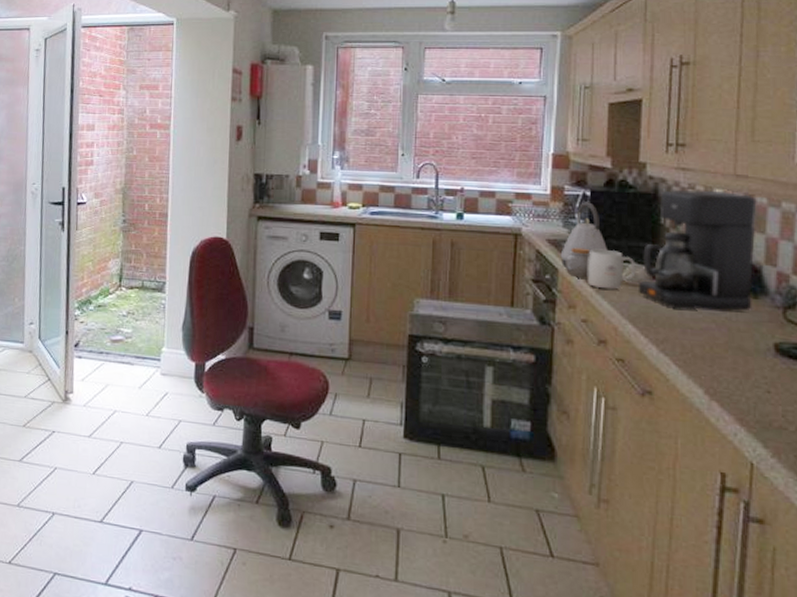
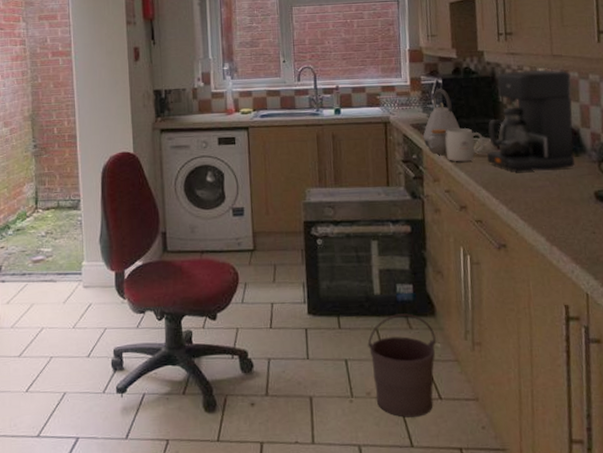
bucket: none [470,452,553,573] -> present [367,313,436,418]

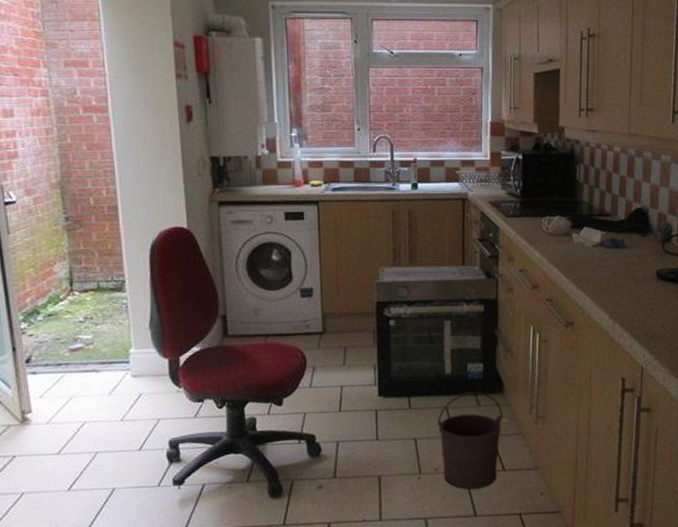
kettle: present [423,89,460,147] -> none [500,165,537,225]
jar: present [427,128,448,155] -> none [504,206,524,234]
mug: present [445,128,484,162] -> none [522,206,559,241]
coffee maker: present [486,69,575,172] -> none [560,148,645,251]

